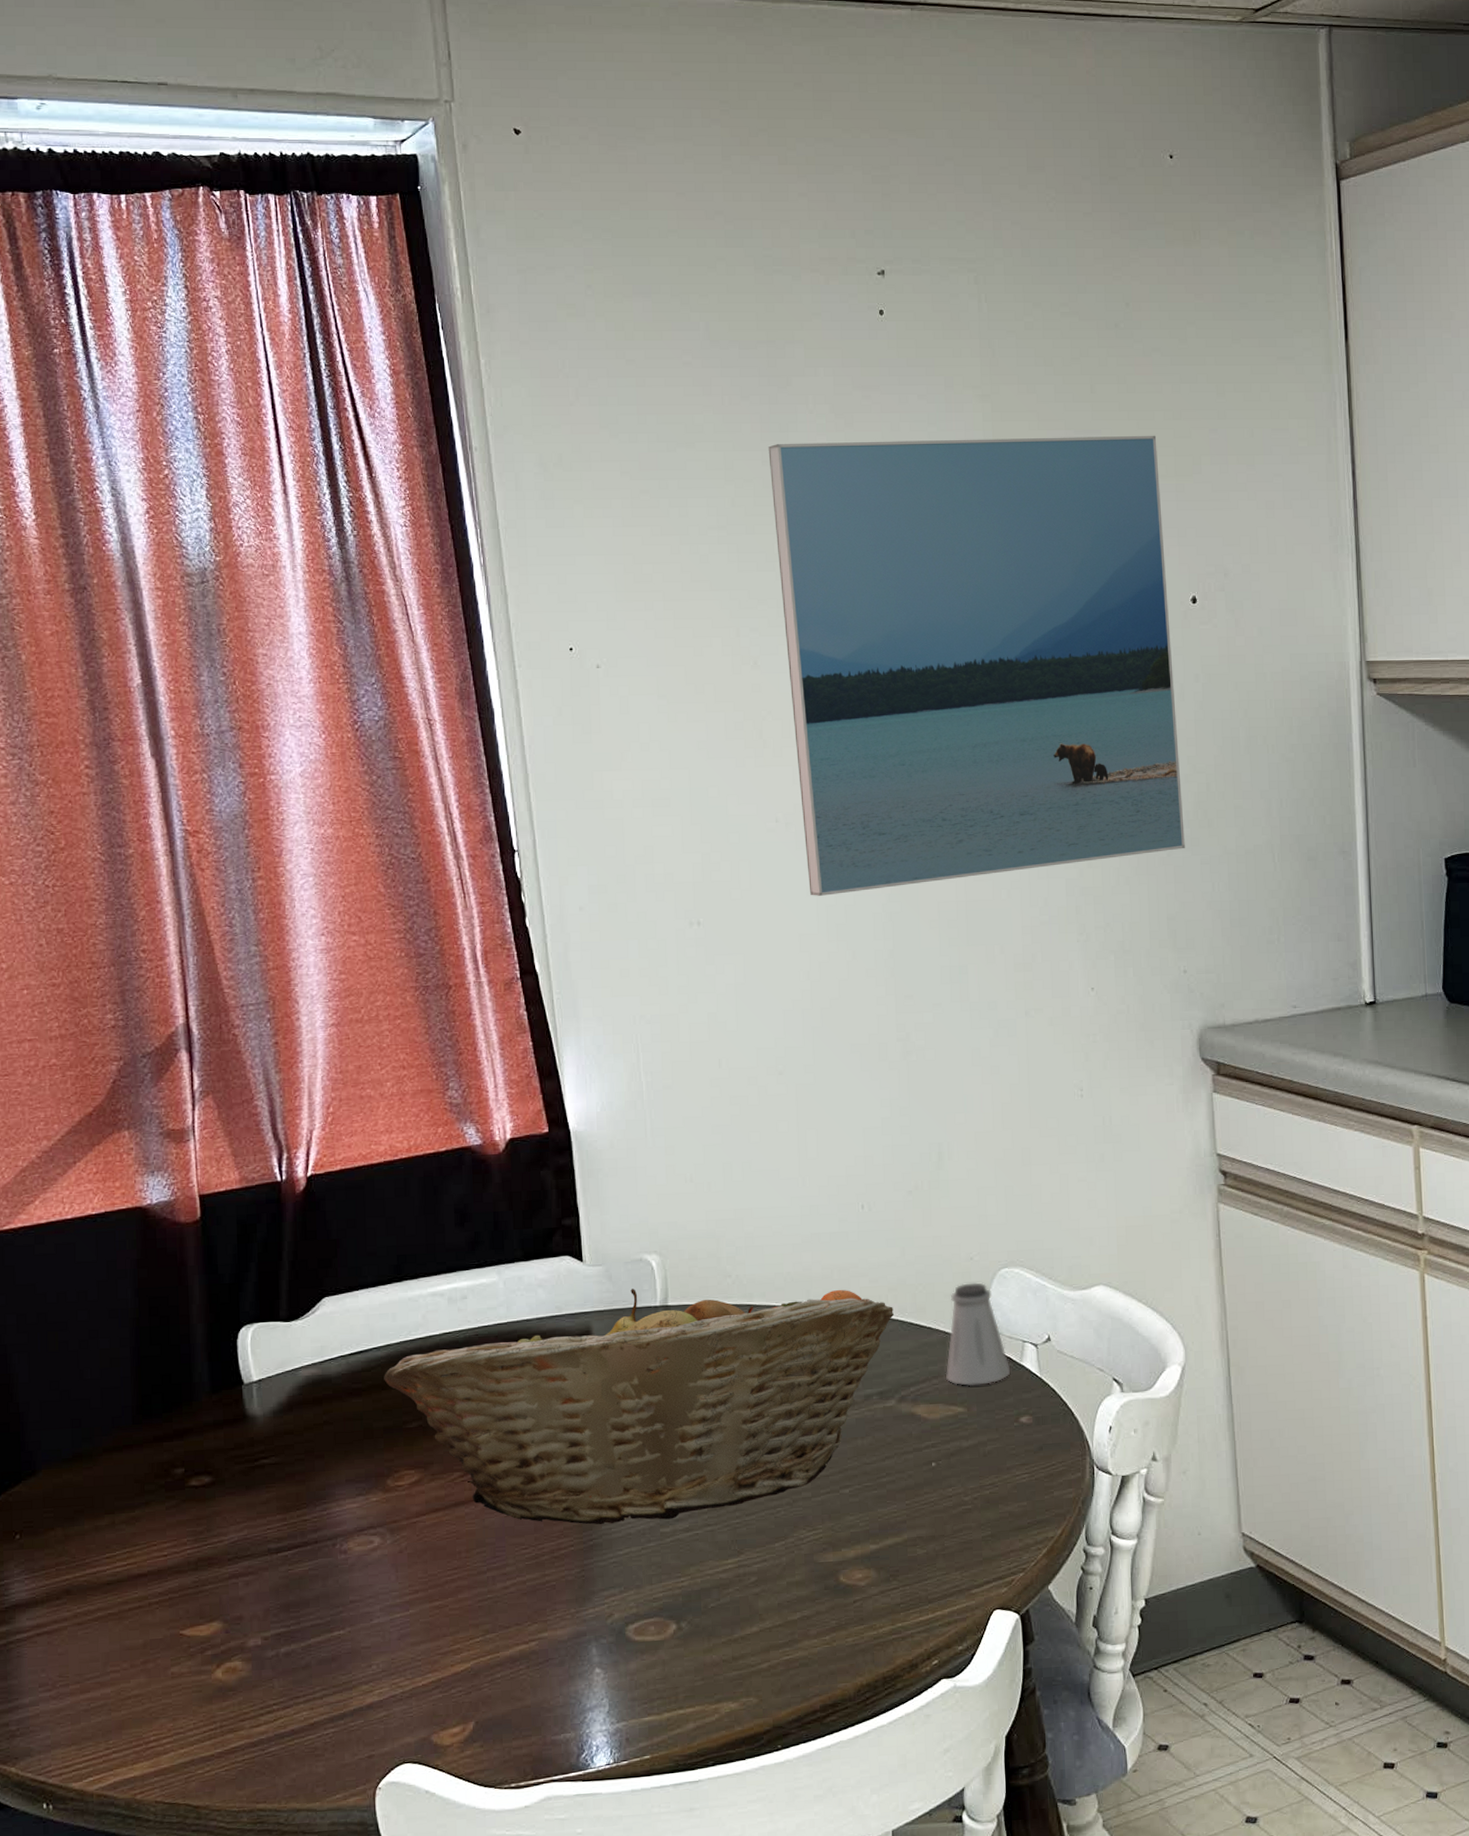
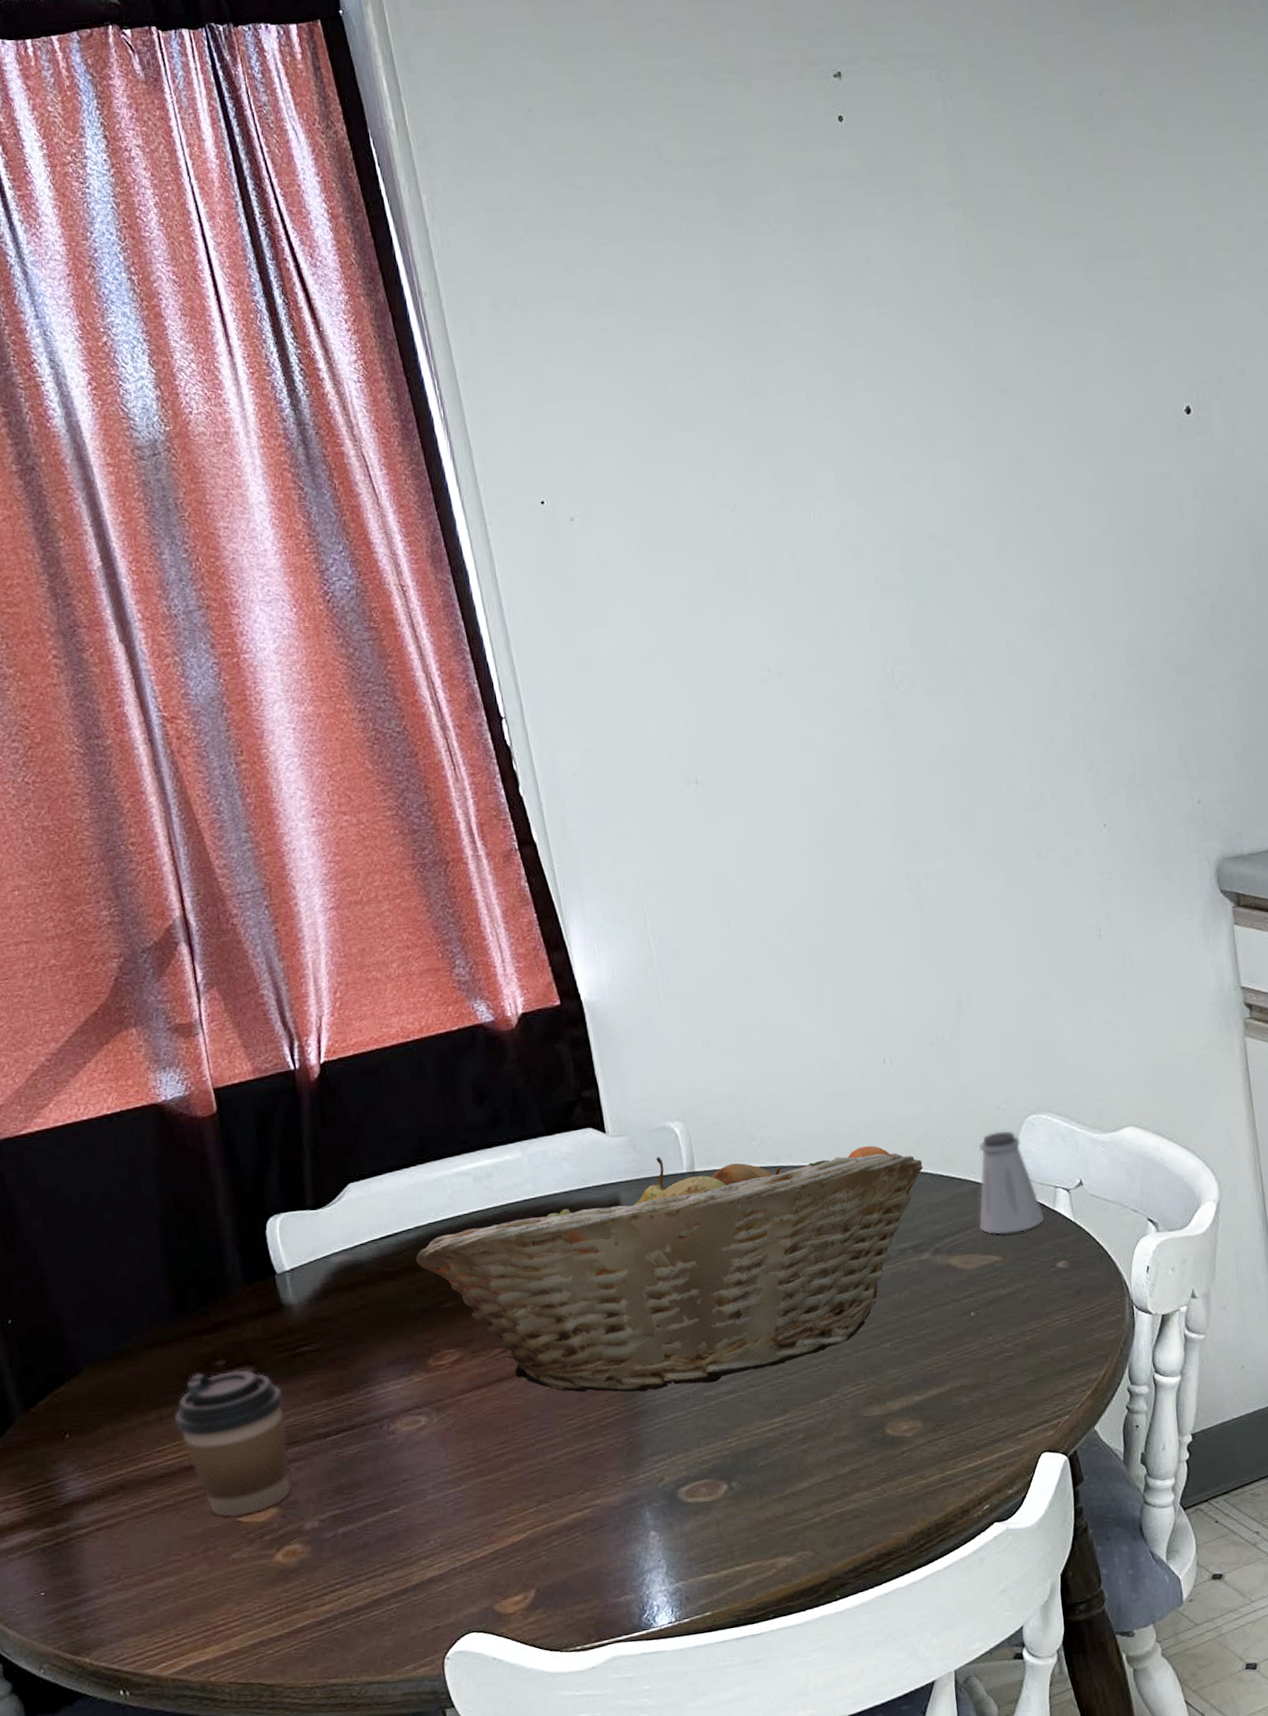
coffee cup: none [127,1479,239,1629] -> present [173,1369,291,1517]
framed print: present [768,435,1185,896] -> none [731,235,1192,747]

